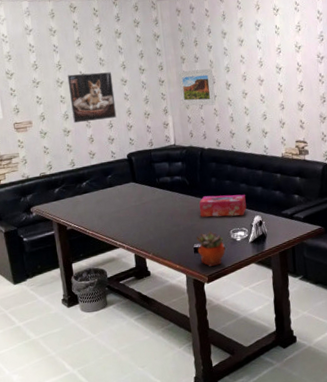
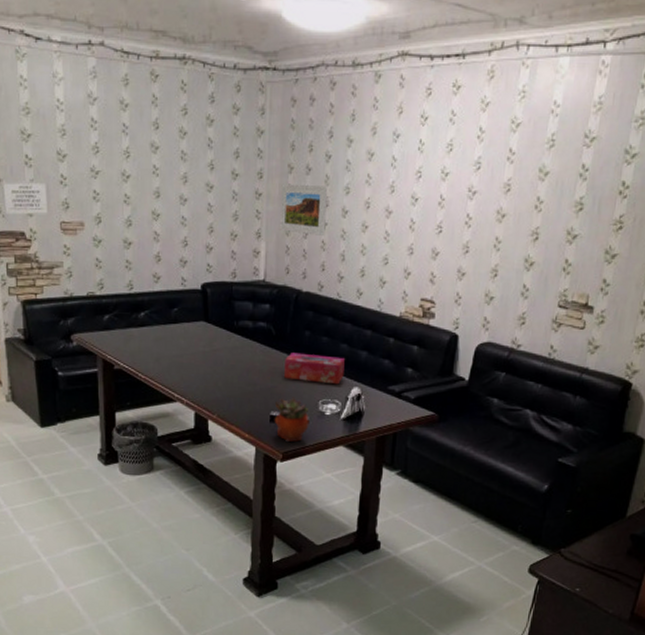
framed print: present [67,72,117,124] -> none [136,167,195,234]

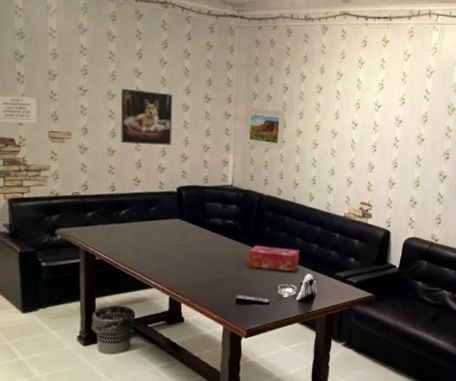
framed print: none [136,167,195,234] -> present [120,88,173,145]
succulent planter: present [274,397,309,442] -> none [239,282,270,320]

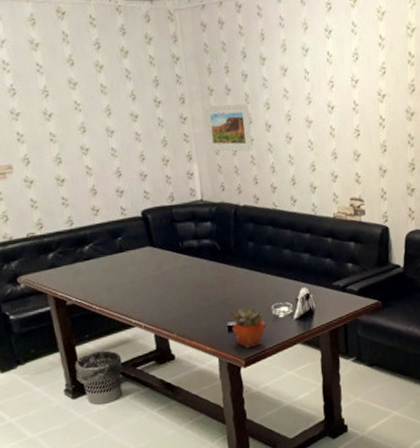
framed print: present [120,88,173,145] -> none [57,103,126,170]
succulent planter: none [239,282,270,320] -> present [231,305,266,348]
tissue box: present [249,245,299,272] -> none [233,262,291,290]

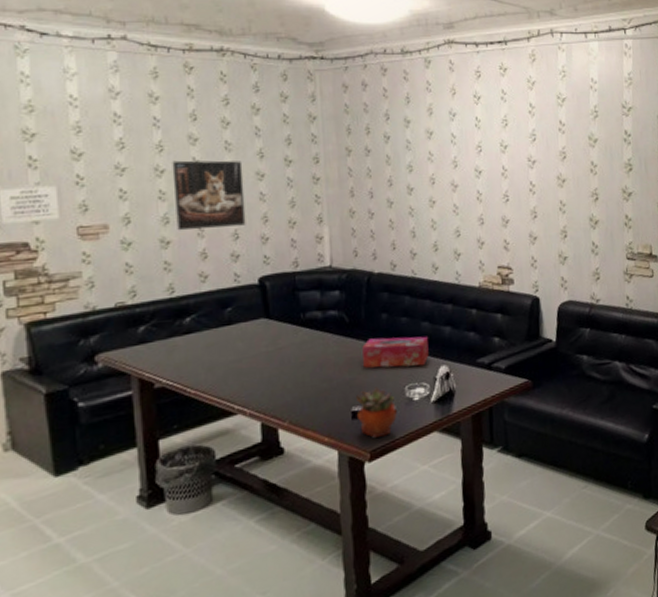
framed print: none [57,103,126,170] -> present [172,160,246,231]
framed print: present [204,104,253,152] -> none [340,166,392,215]
tissue box: none [233,262,291,290] -> present [362,336,429,368]

